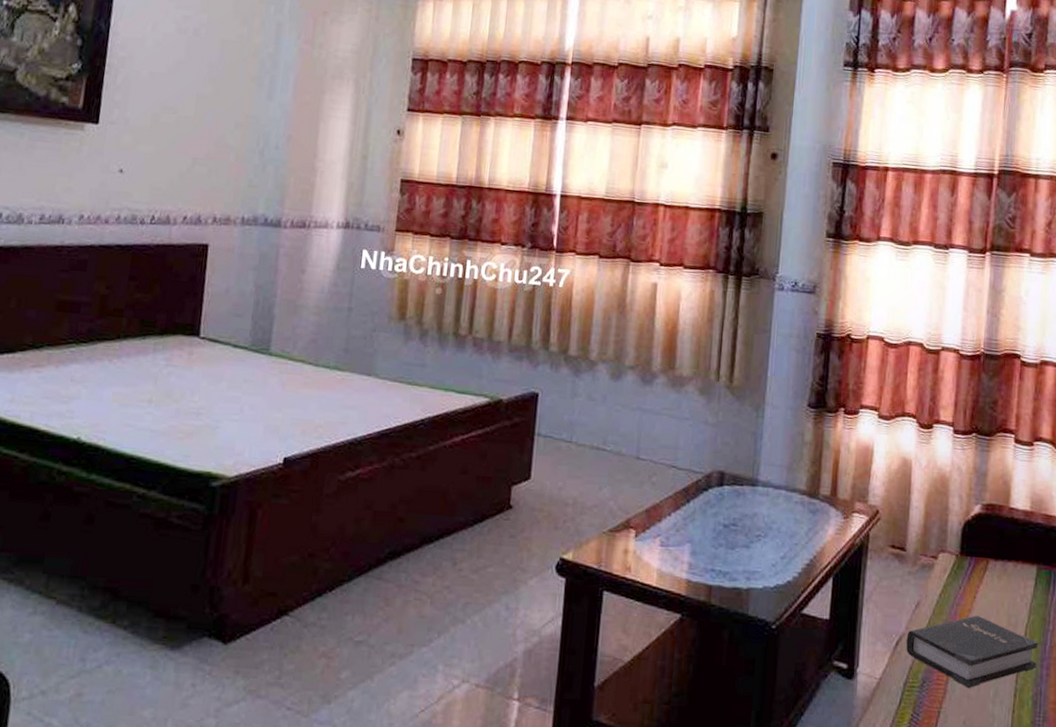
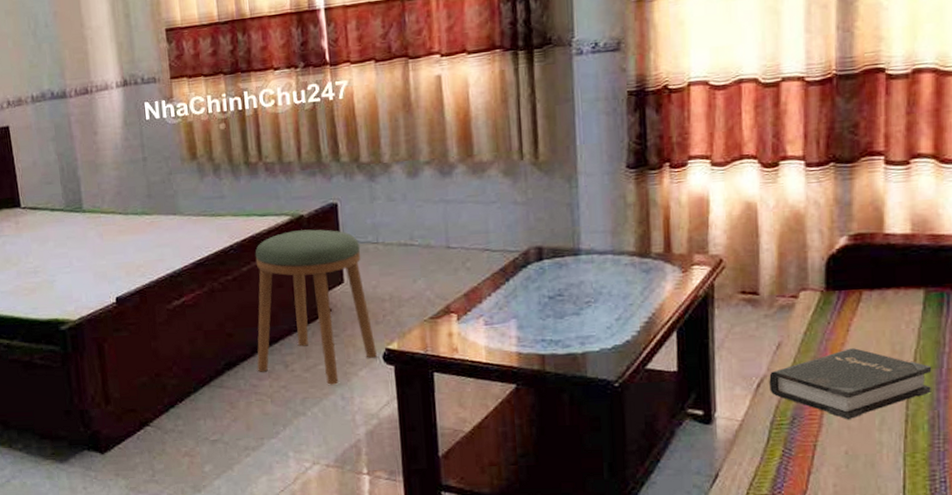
stool: none [422,414,554,592] -> present [255,229,377,385]

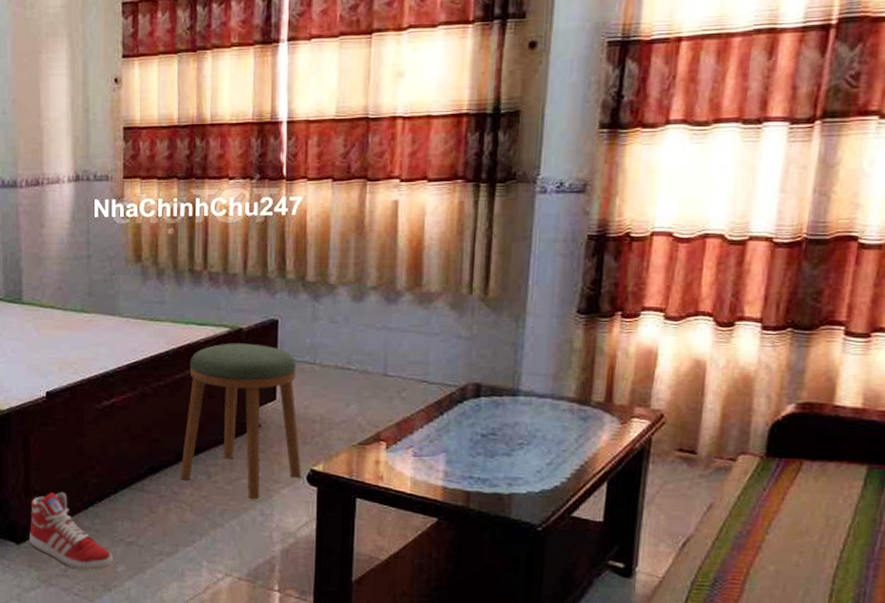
sneaker: none [111,397,199,473] -> present [29,492,113,571]
hardback book: present [769,348,932,420] -> none [695,517,865,589]

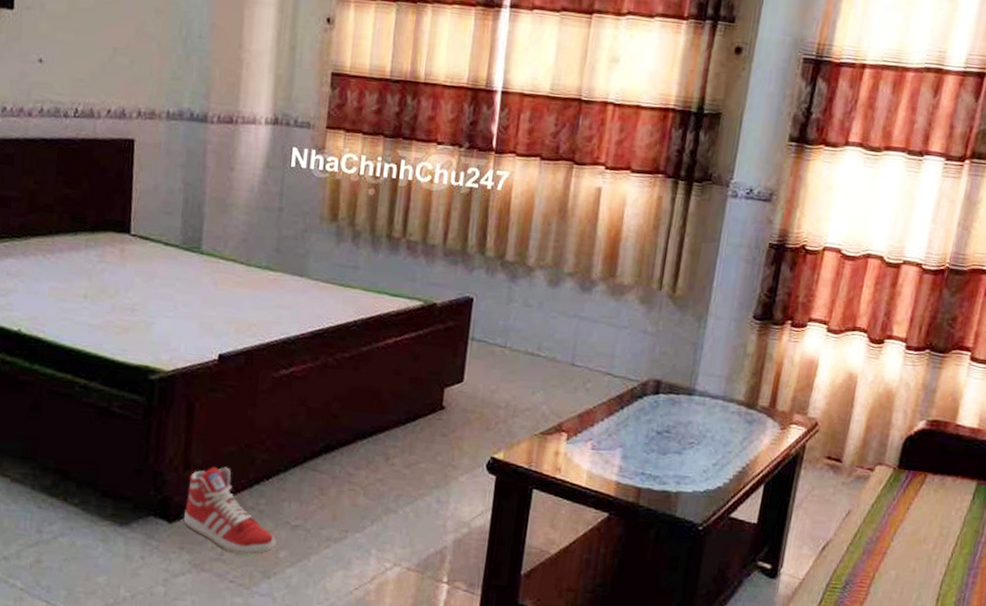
stool: present [179,343,301,500] -> none [356,317,487,486]

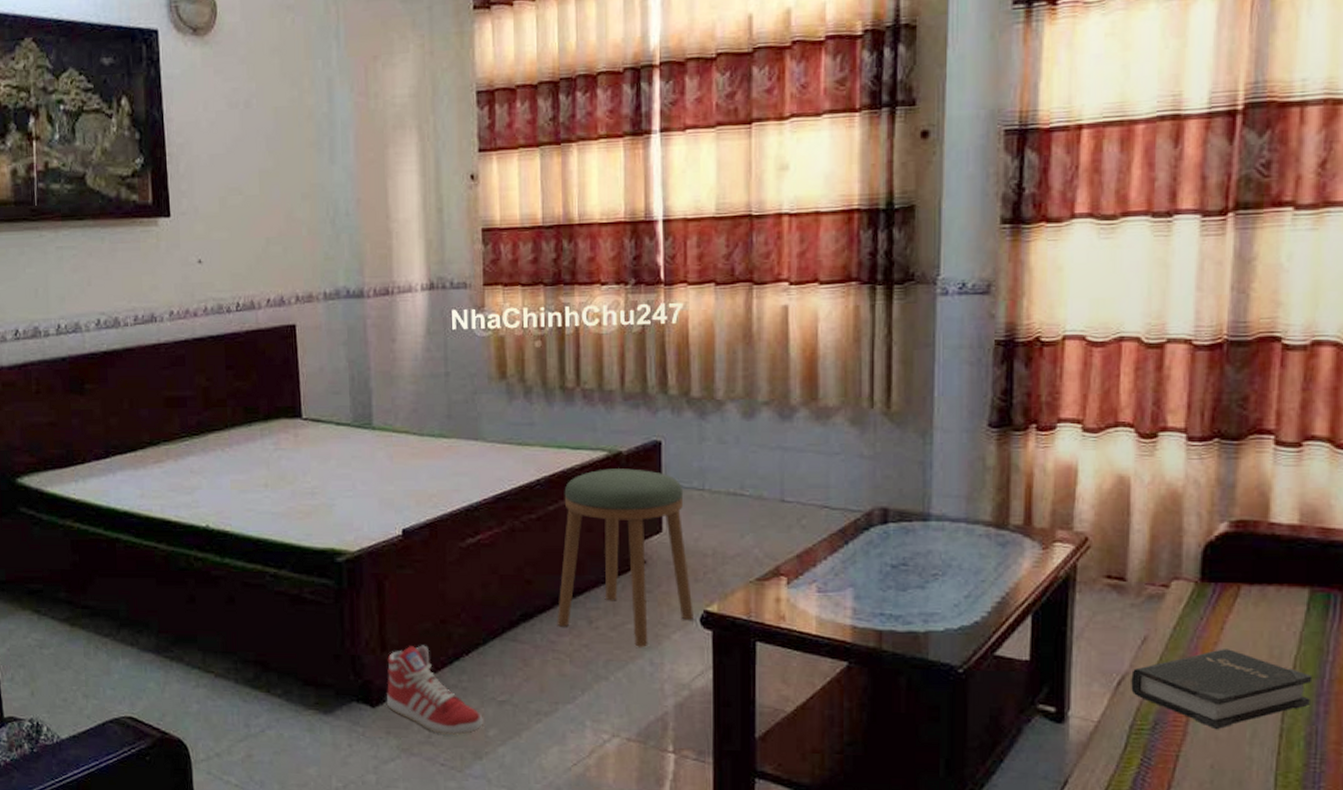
stool: none [356,317,487,486] -> present [556,468,693,647]
hardback book: none [832,525,968,592] -> present [1131,649,1313,730]

